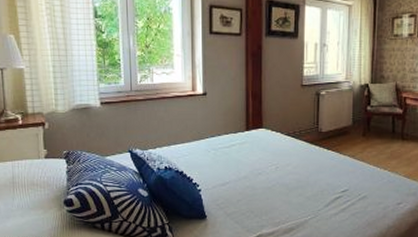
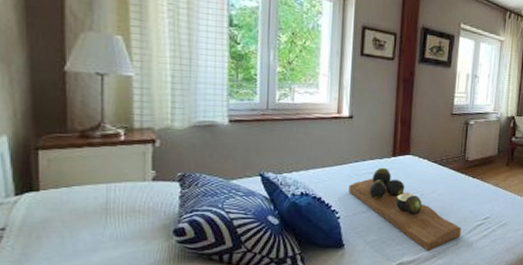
decorative tray: none [207,141,319,224] -> present [349,167,461,251]

